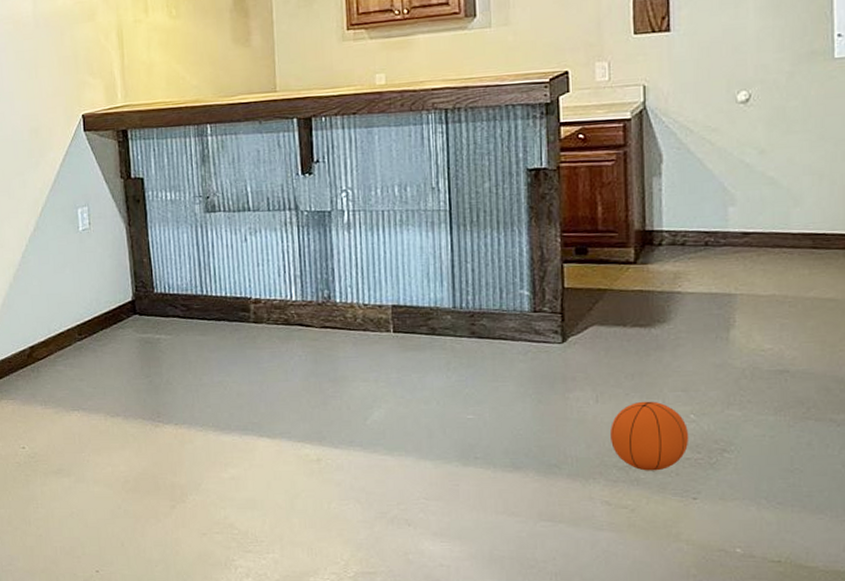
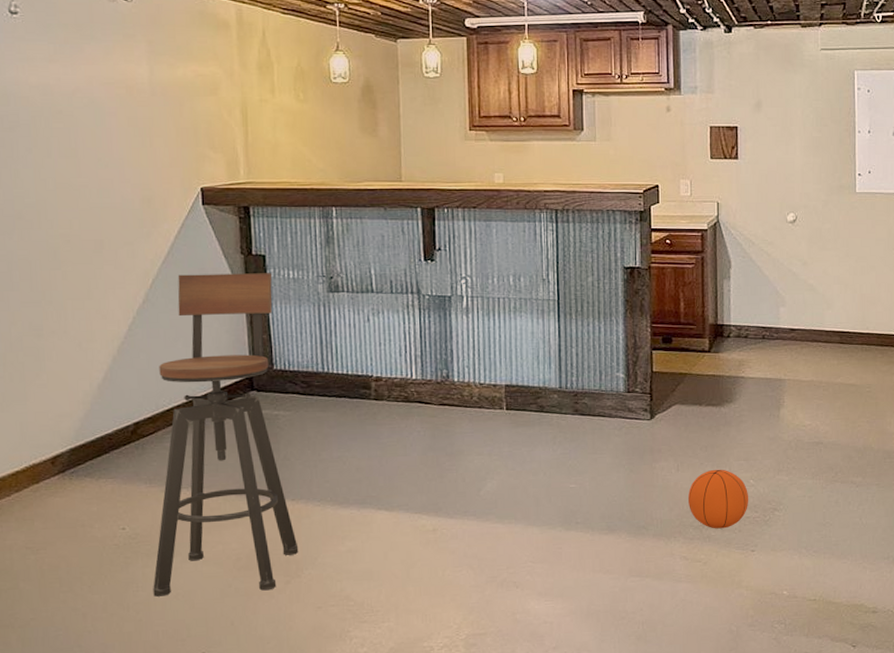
bar stool: none [50,196,183,514] -> present [153,273,299,597]

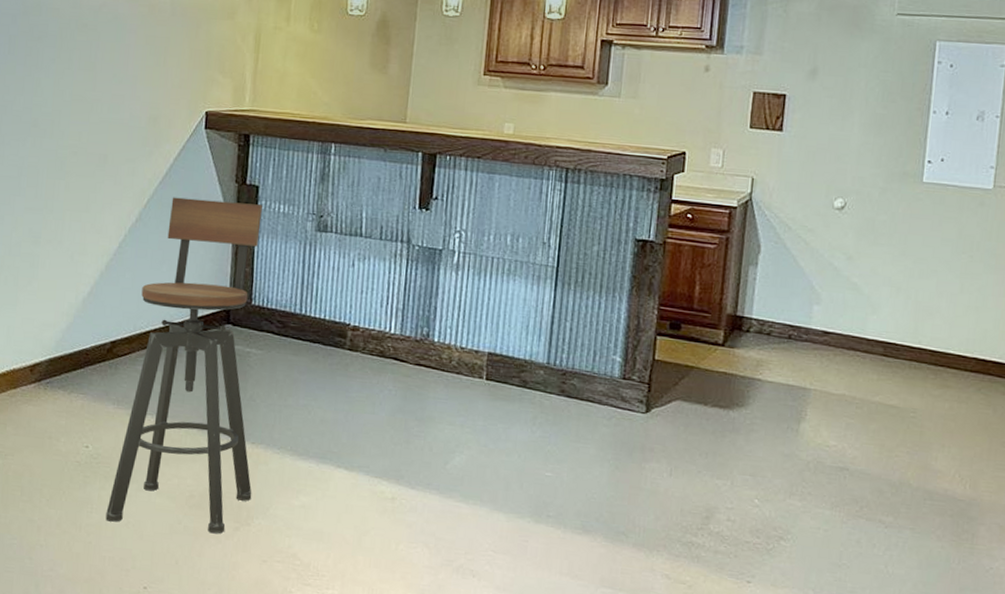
basketball: present [687,469,749,529] -> none [678,480,752,551]

